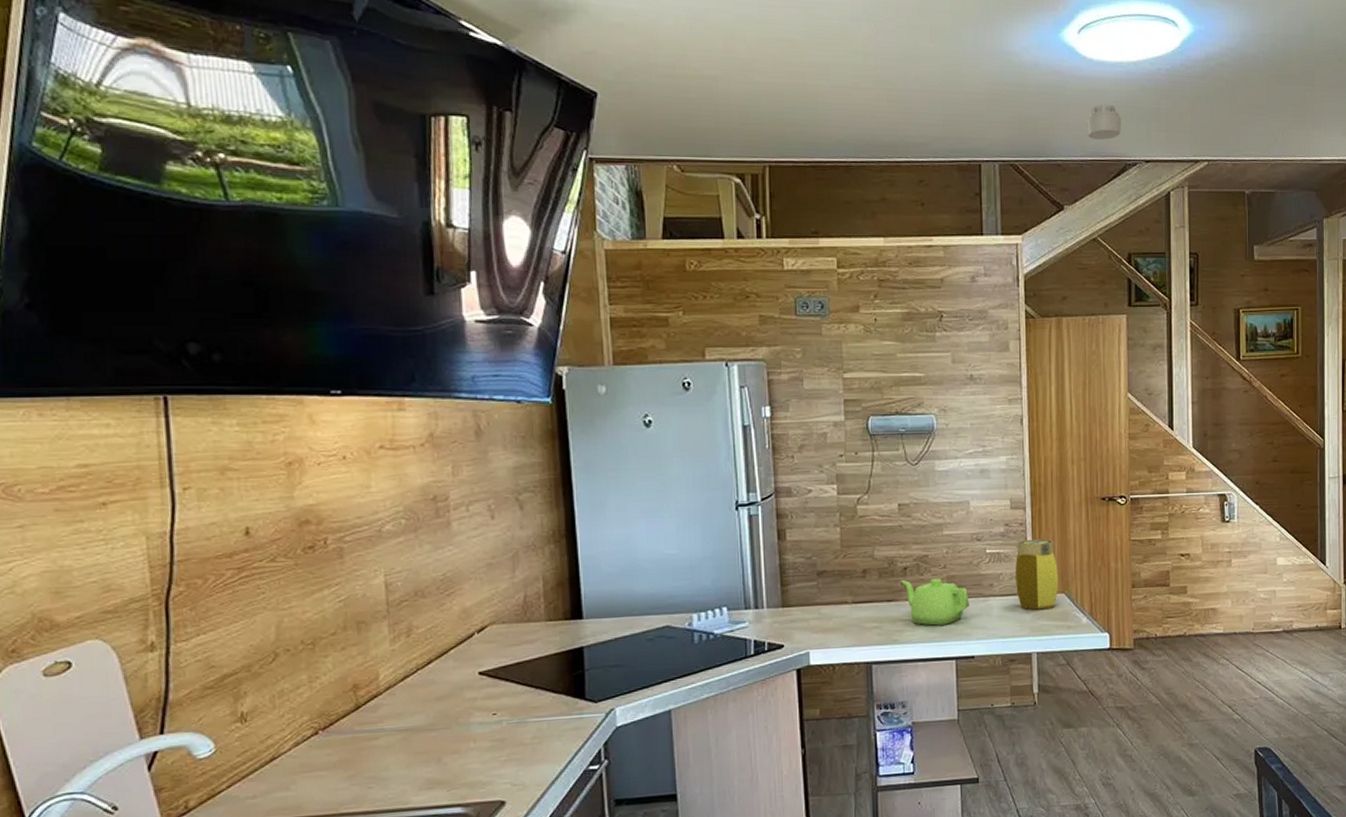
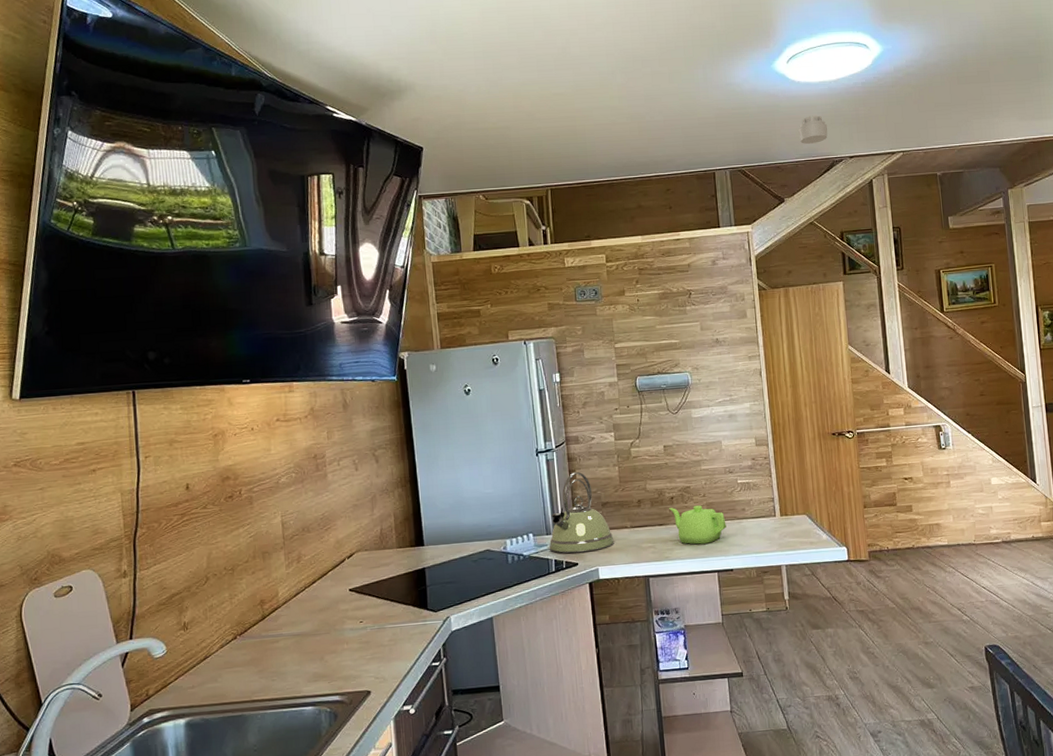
kettle: none [747,531,831,633] -> present [549,471,614,554]
jar: present [1015,539,1058,610] -> none [762,469,800,529]

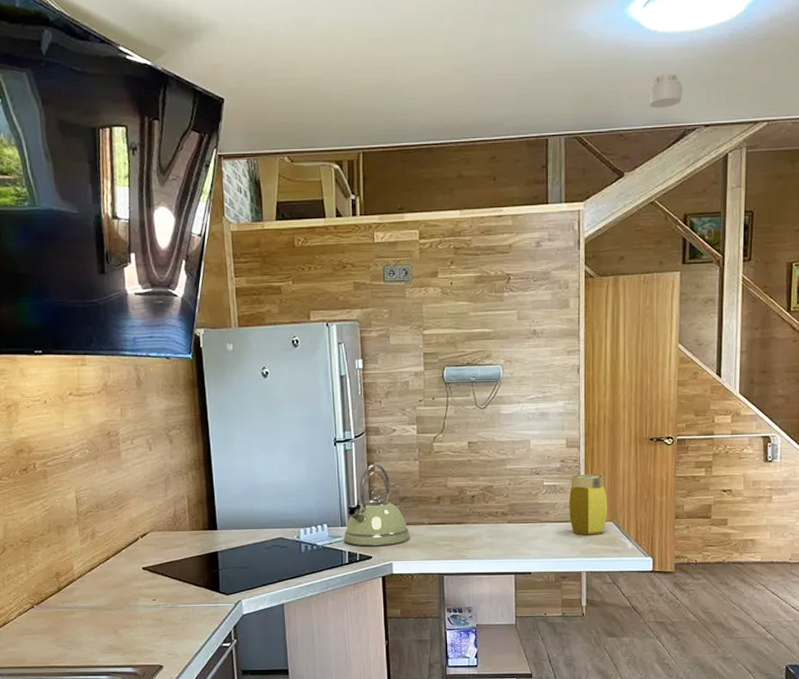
teapot: present [669,505,727,545] -> none [469,506,528,545]
jar: none [762,469,800,529] -> present [569,474,607,535]

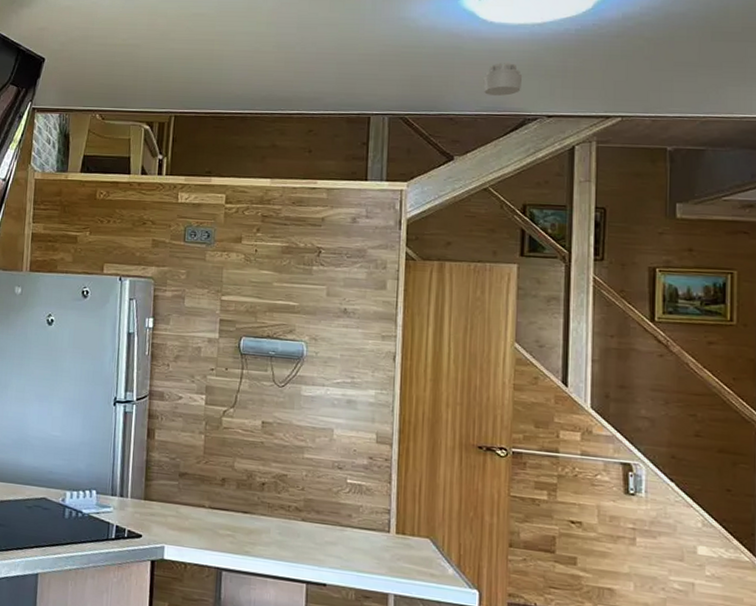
kettle: present [343,464,410,547] -> none [112,431,187,526]
jar: present [569,474,607,535] -> none [376,475,424,551]

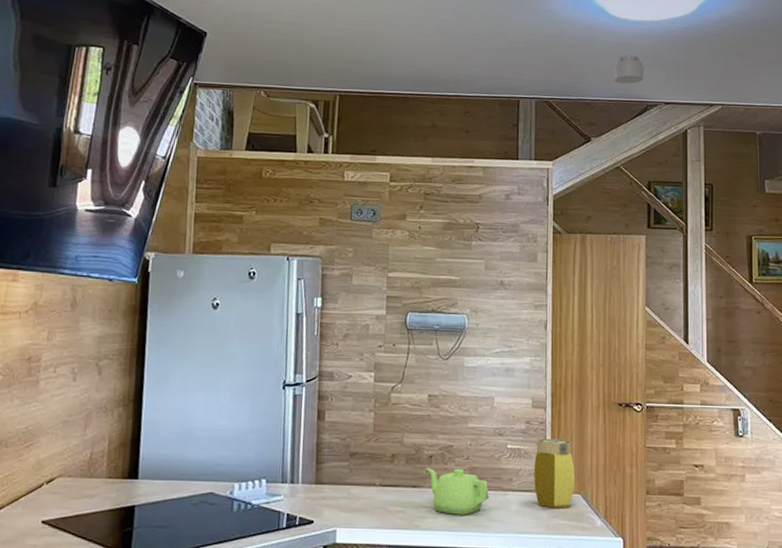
teapot: none [258,495,326,547] -> present [426,468,489,515]
jar: none [376,475,424,551] -> present [534,438,575,508]

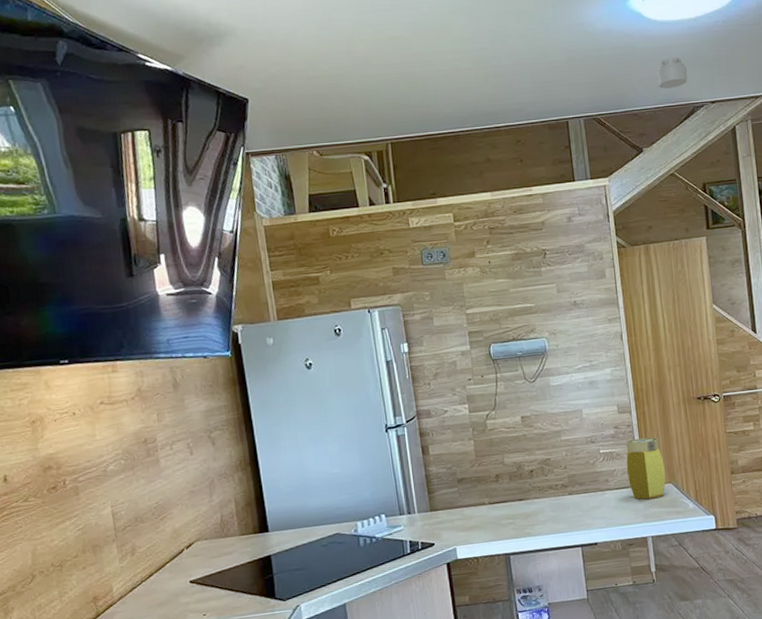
teapot: present [426,468,489,515] -> none [529,478,590,519]

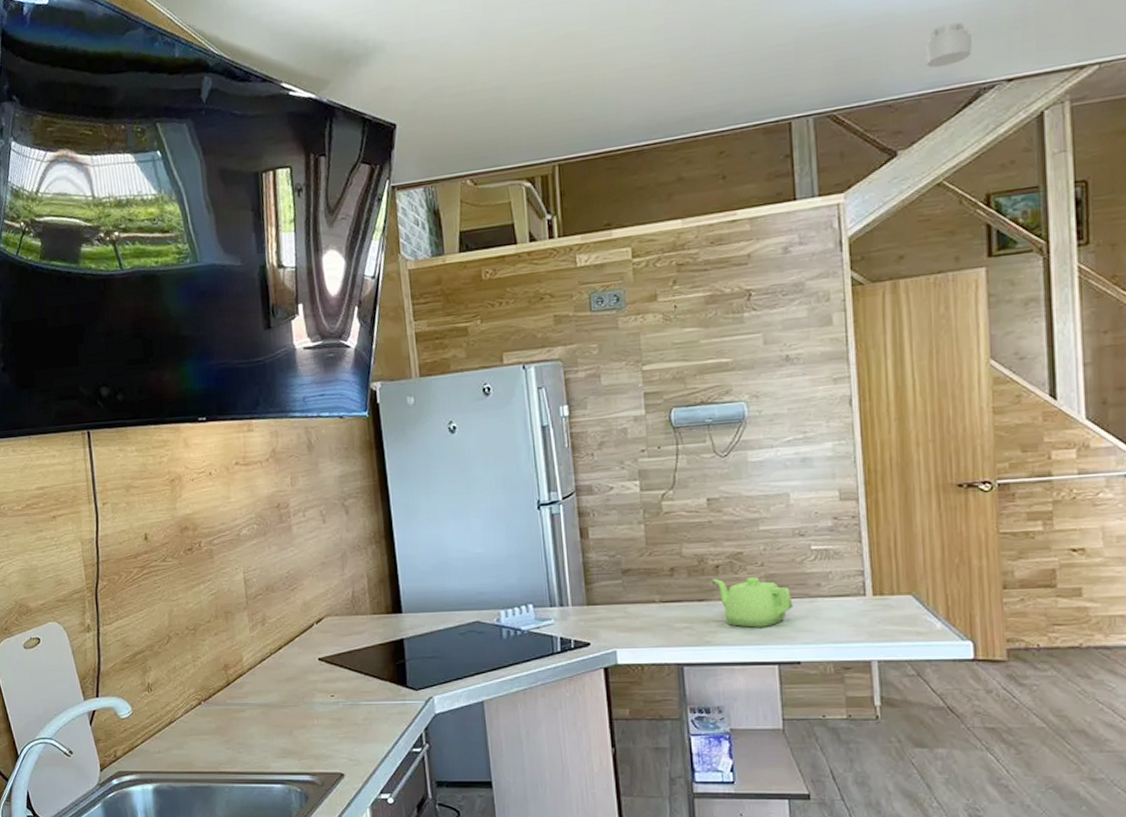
teapot: none [529,478,590,519] -> present [713,577,793,628]
jar: present [626,437,666,500] -> none [848,533,903,613]

